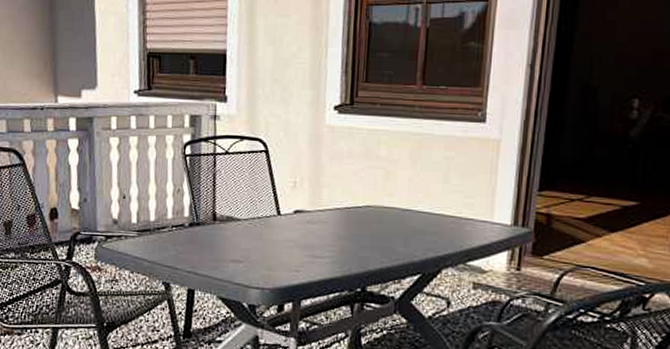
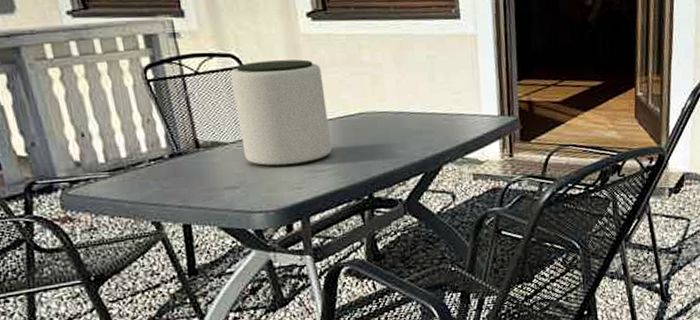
plant pot: none [253,147,338,249] -> present [230,59,332,168]

